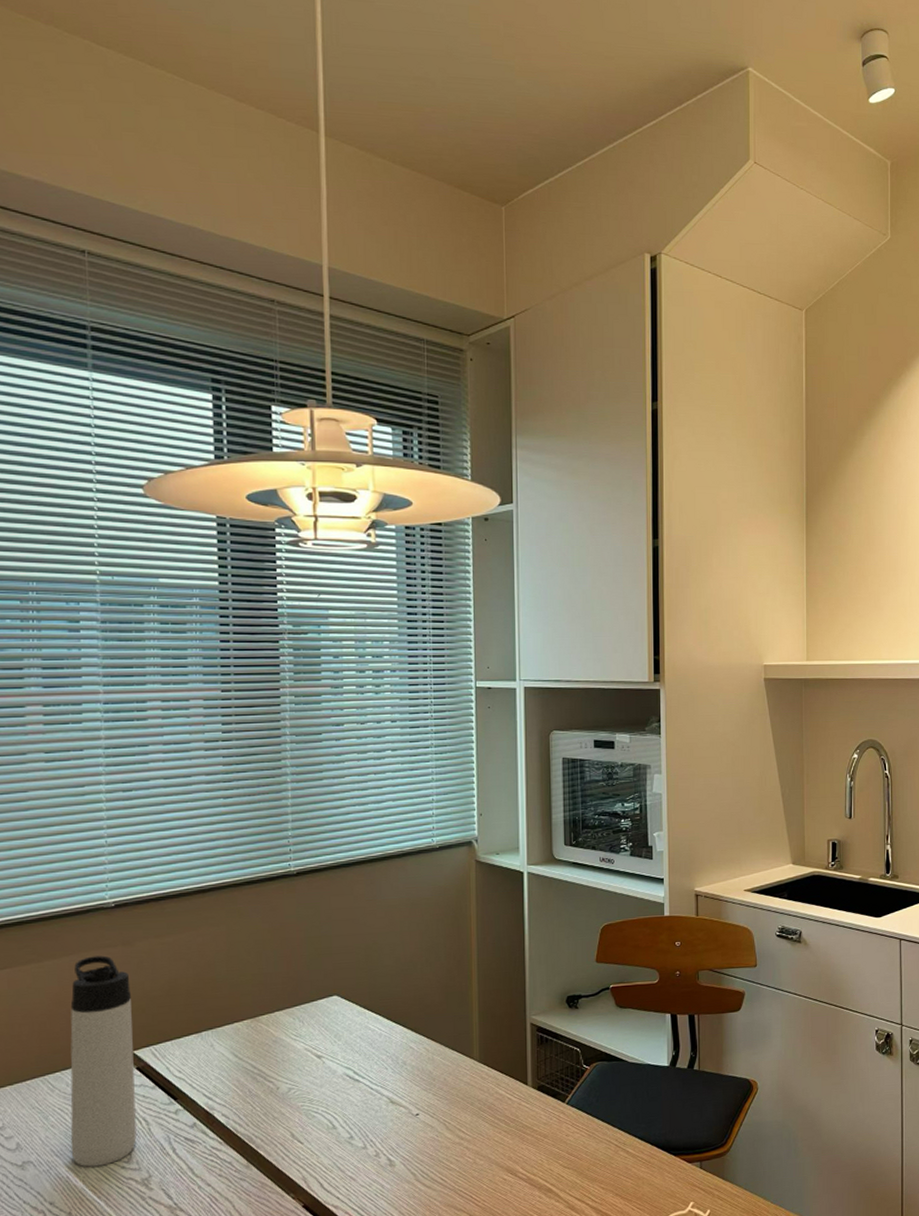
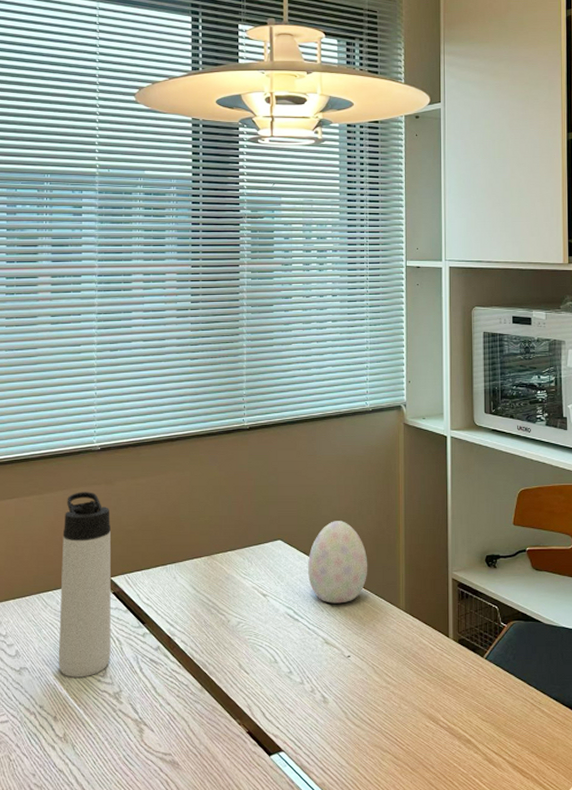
decorative egg: none [368,970,438,1060] -> present [307,521,368,604]

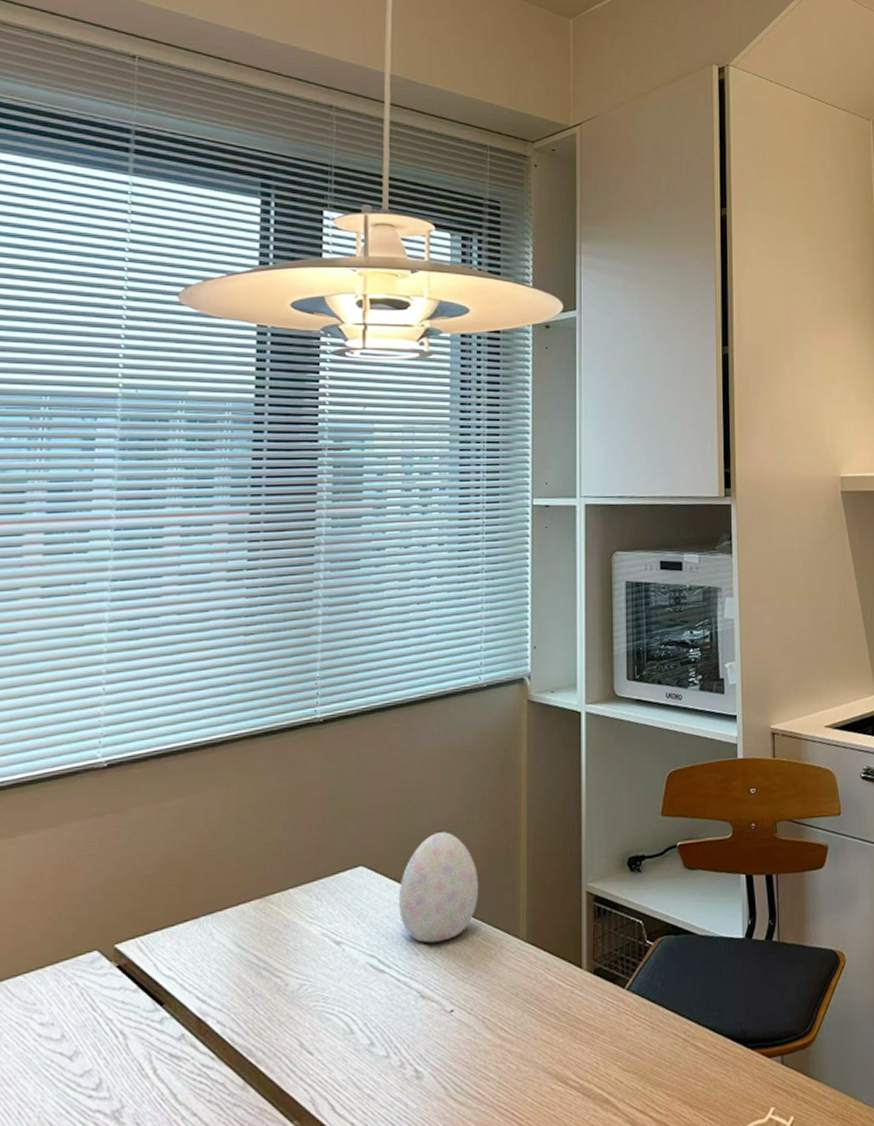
thermos bottle: present [58,492,111,678] -> none [26,826,118,1099]

